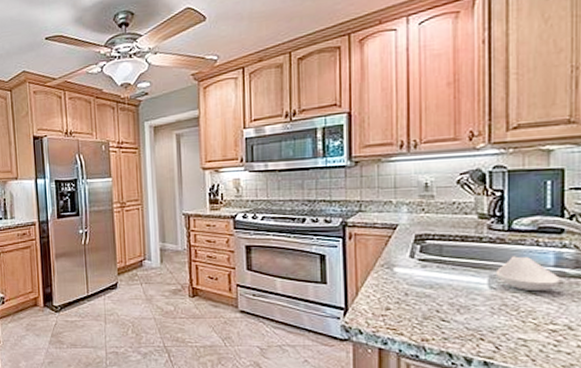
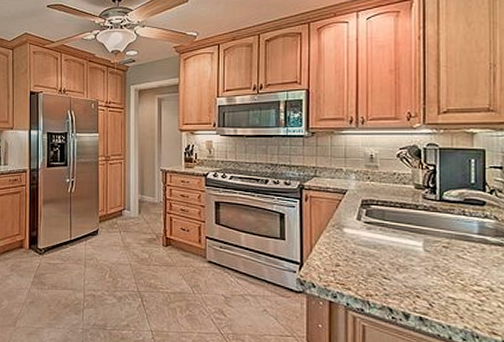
spoon rest: present [495,256,560,292] -> none [429,223,483,256]

